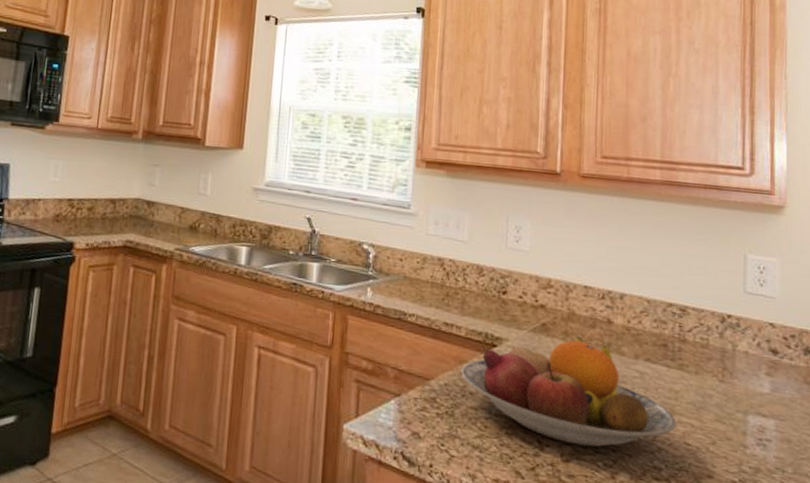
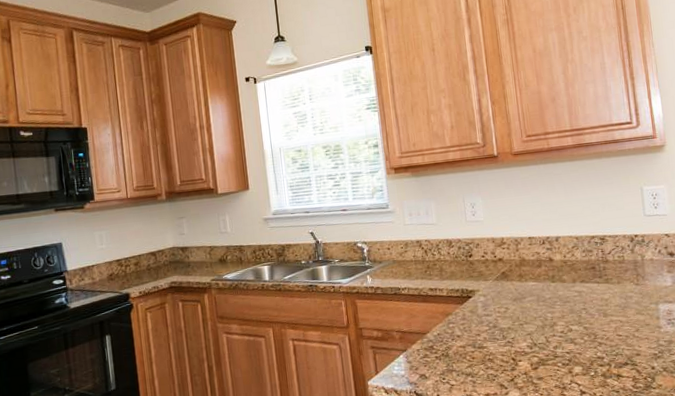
fruit bowl: present [460,336,677,447] -> none [448,275,610,356]

